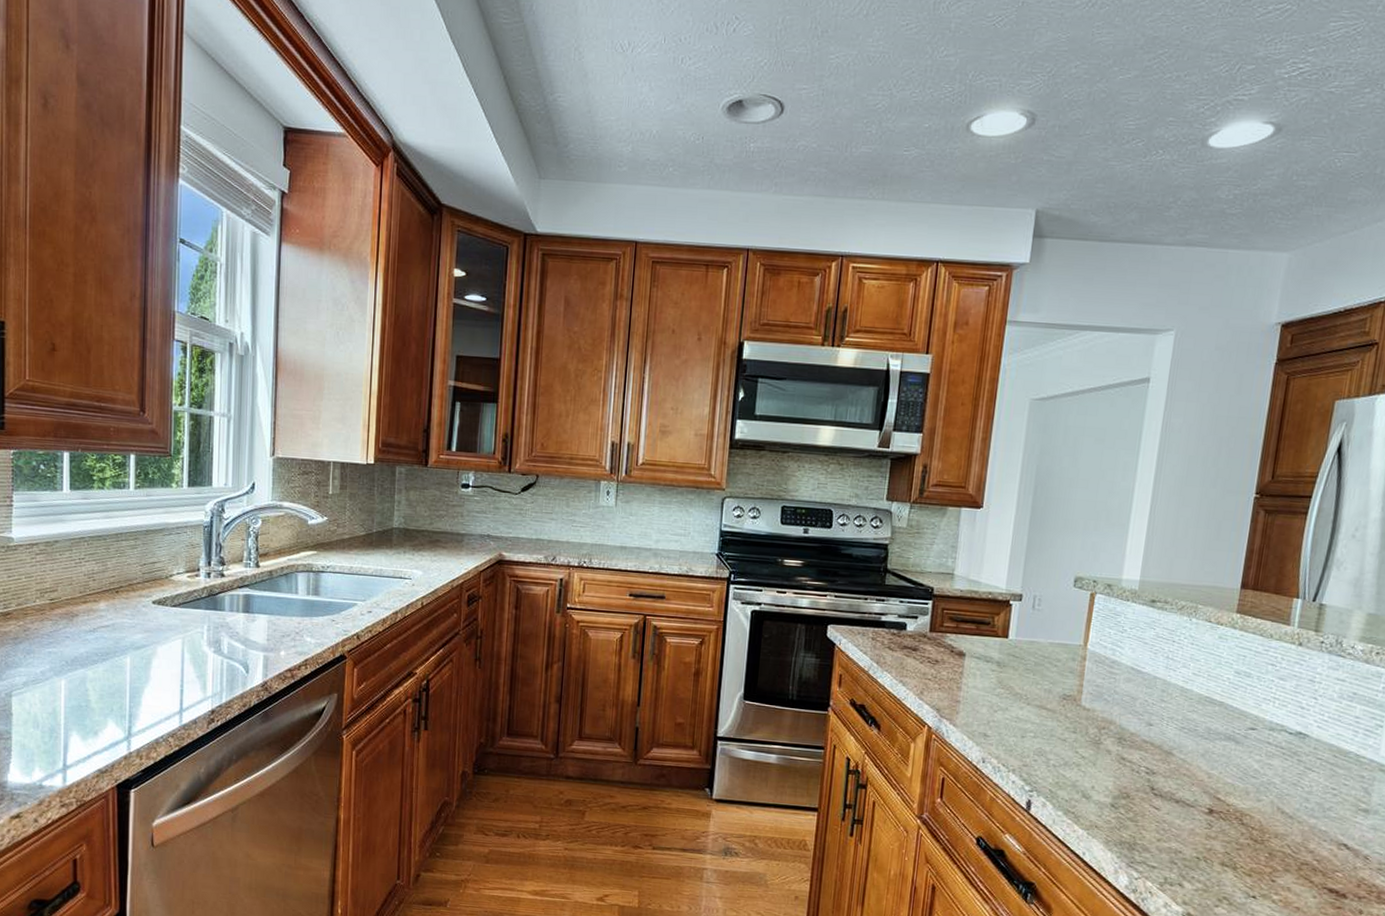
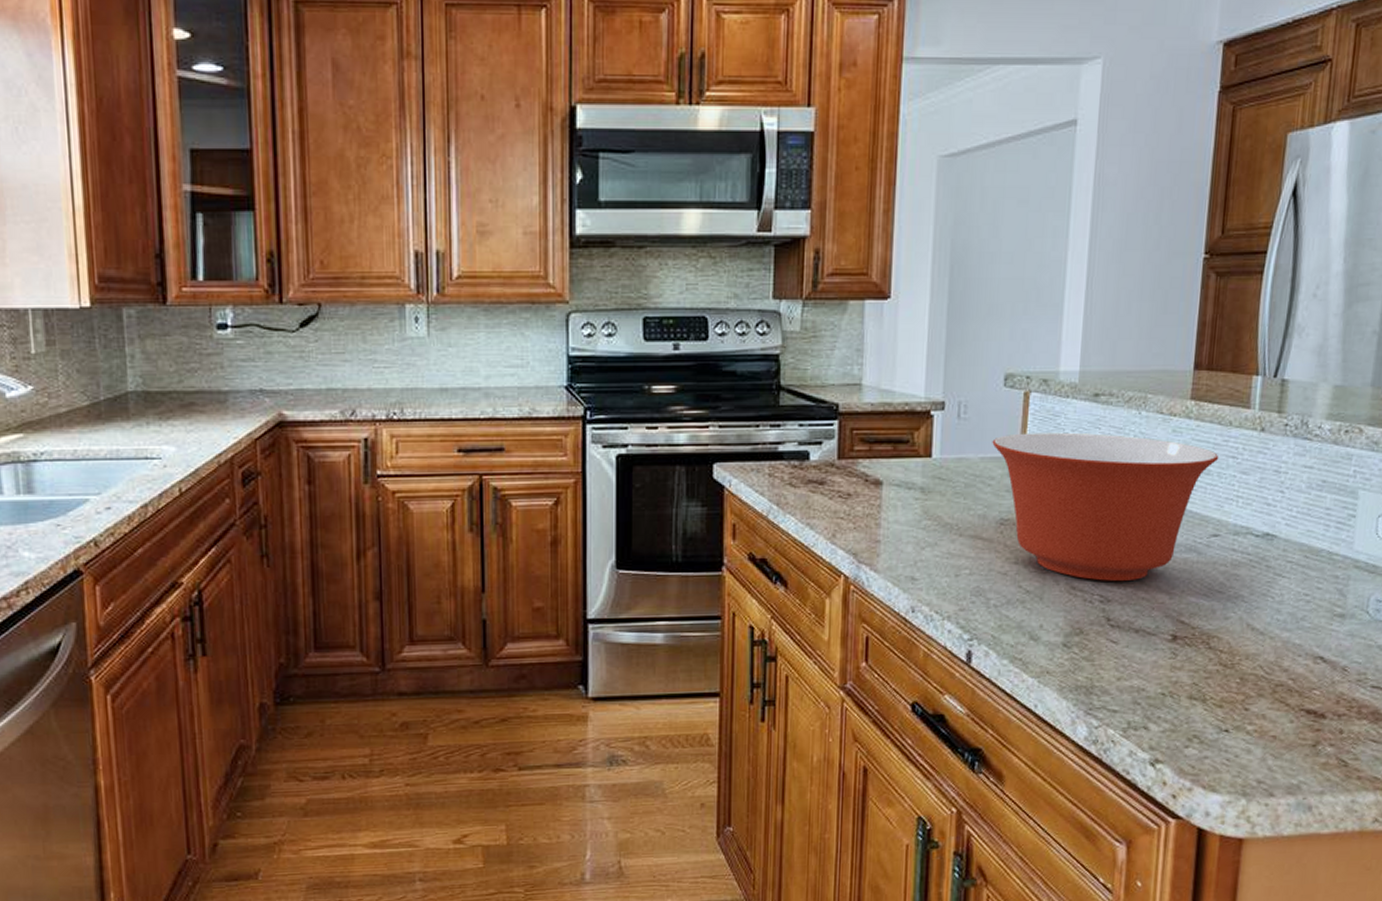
mixing bowl: none [1060,626,1260,759] -> present [992,432,1219,582]

